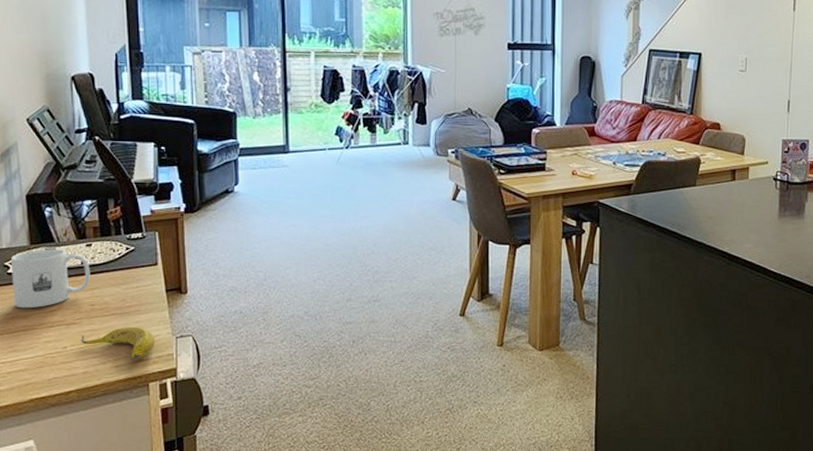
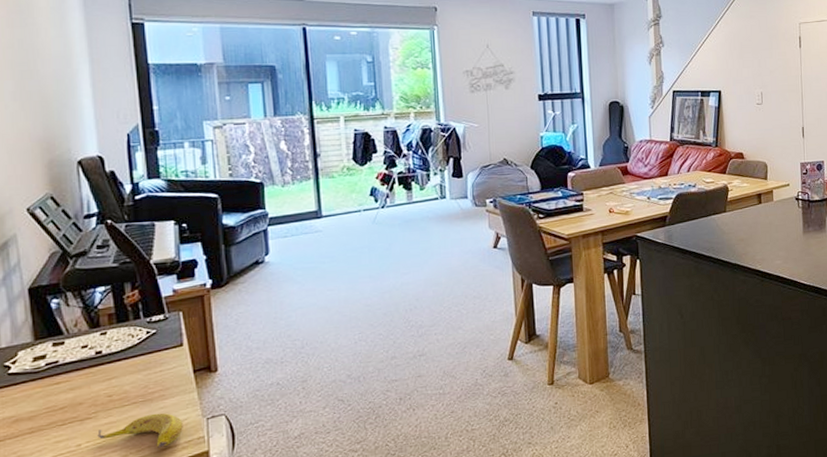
mug: present [10,249,90,309] -> none [11,341,107,410]

